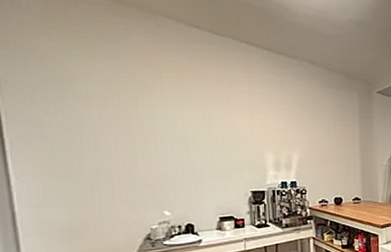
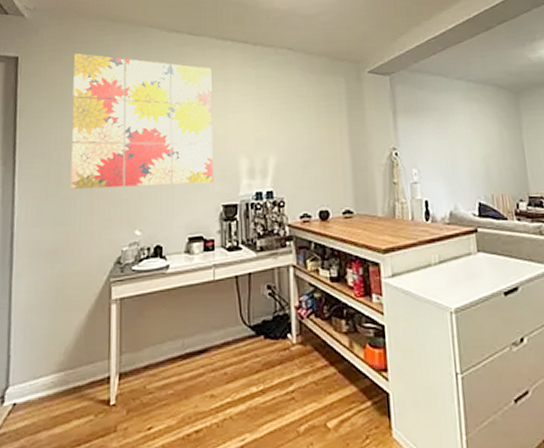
wall art: none [70,30,242,173] -> present [70,53,213,190]

